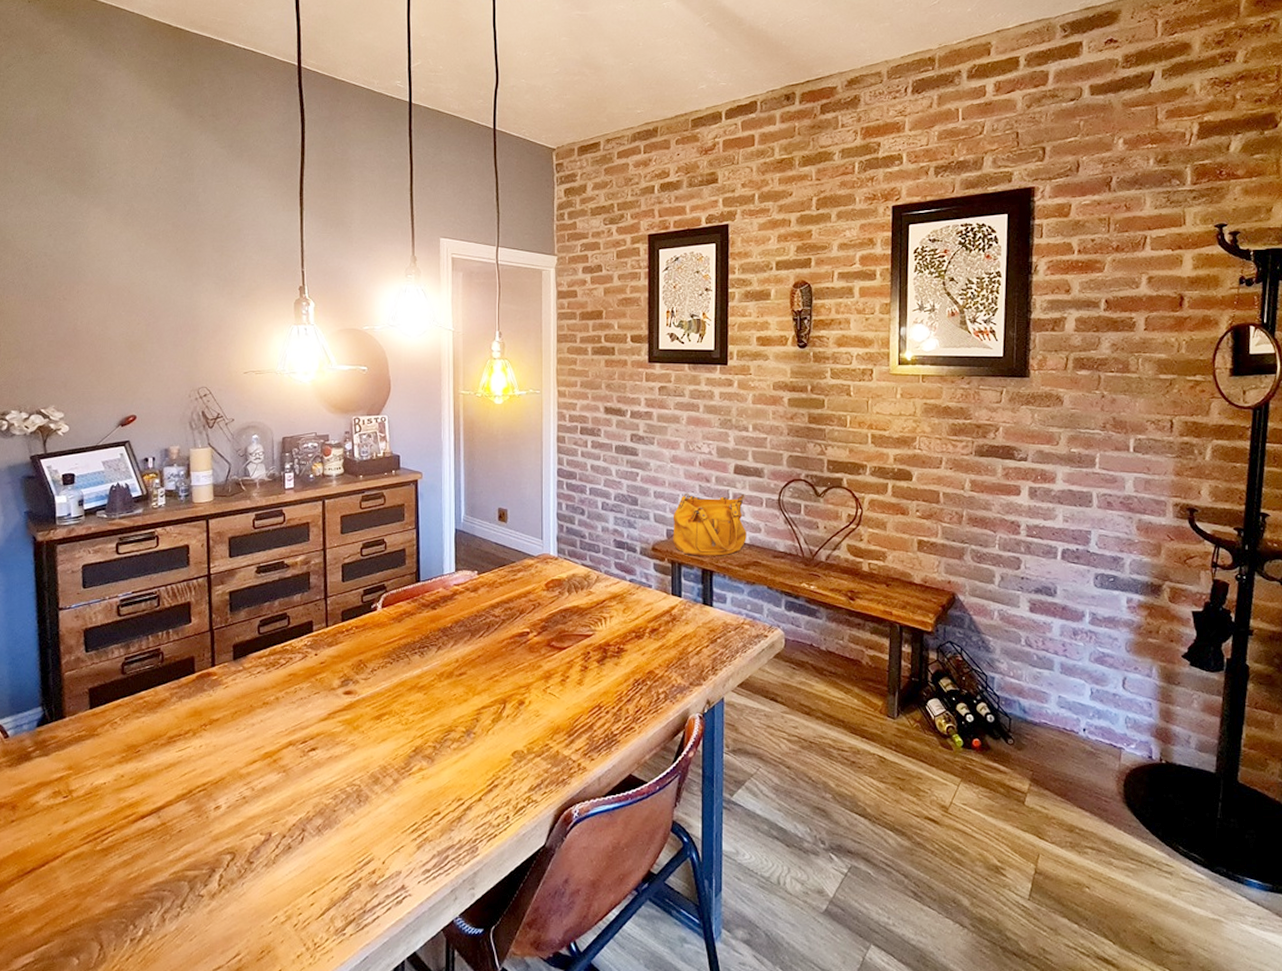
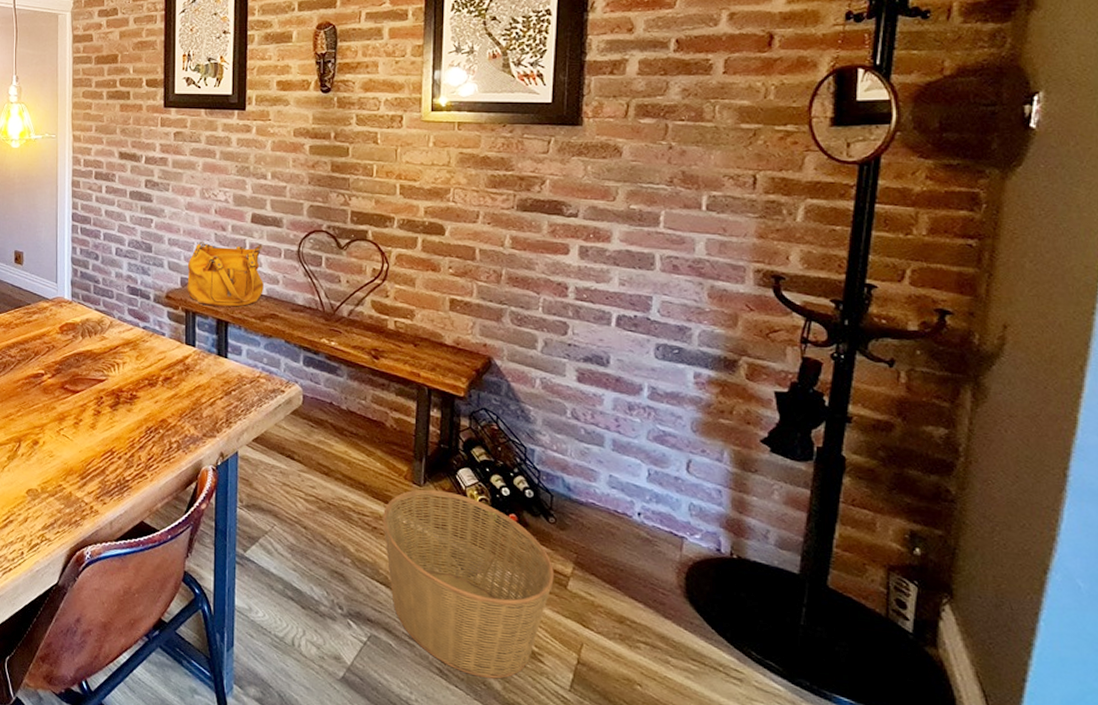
basket: none [861,721,1013,896] -> present [383,489,554,679]

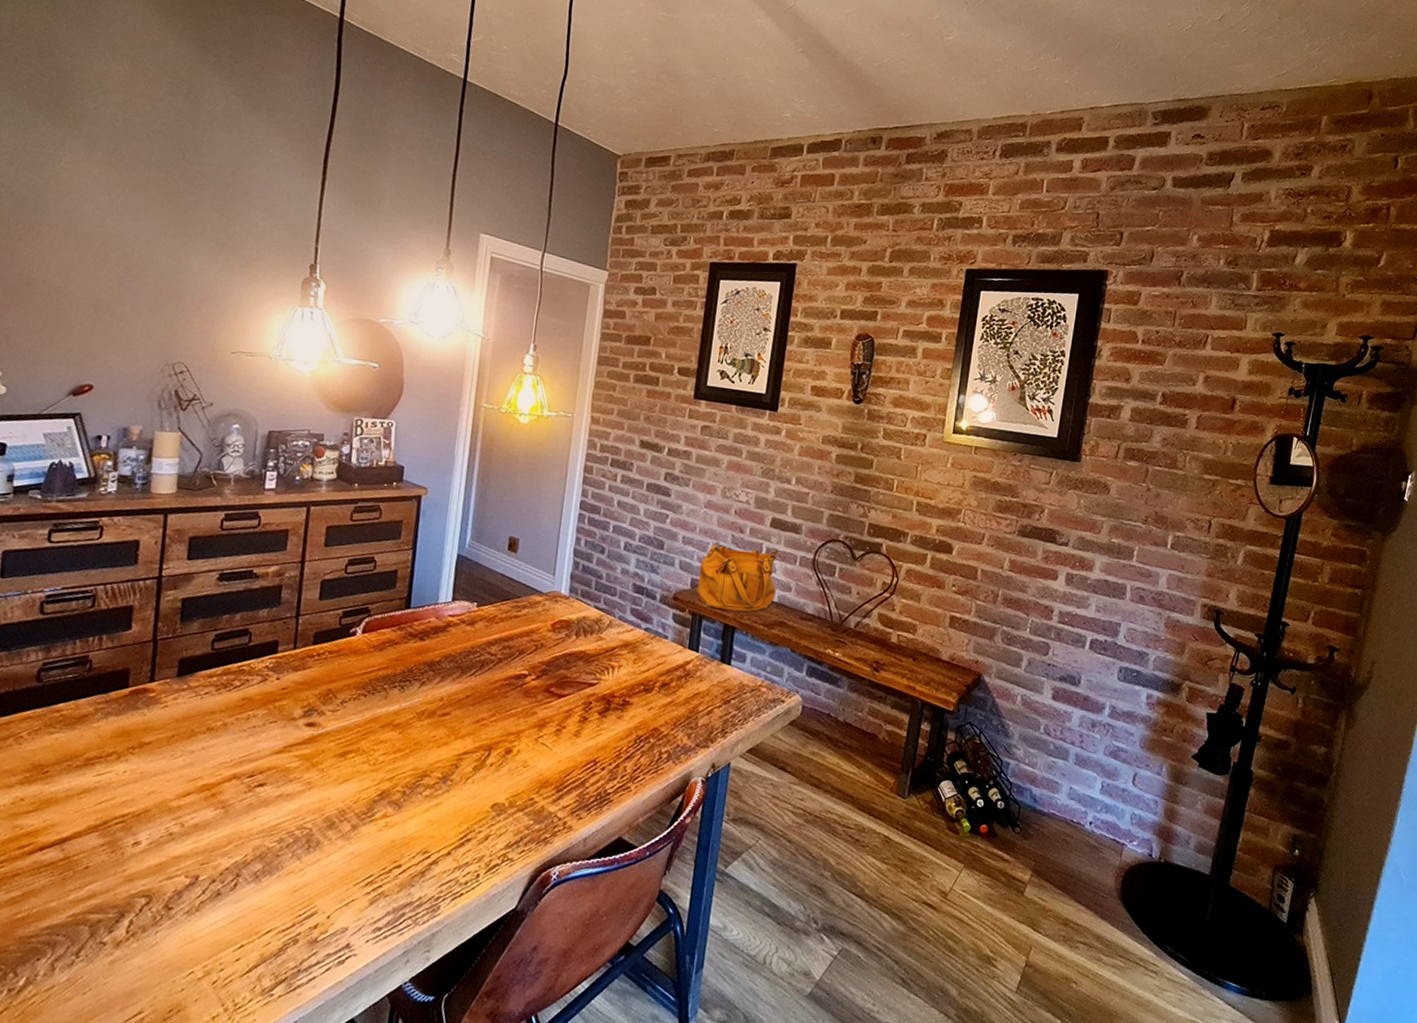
basket: present [383,489,554,679] -> none [865,801,1015,985]

